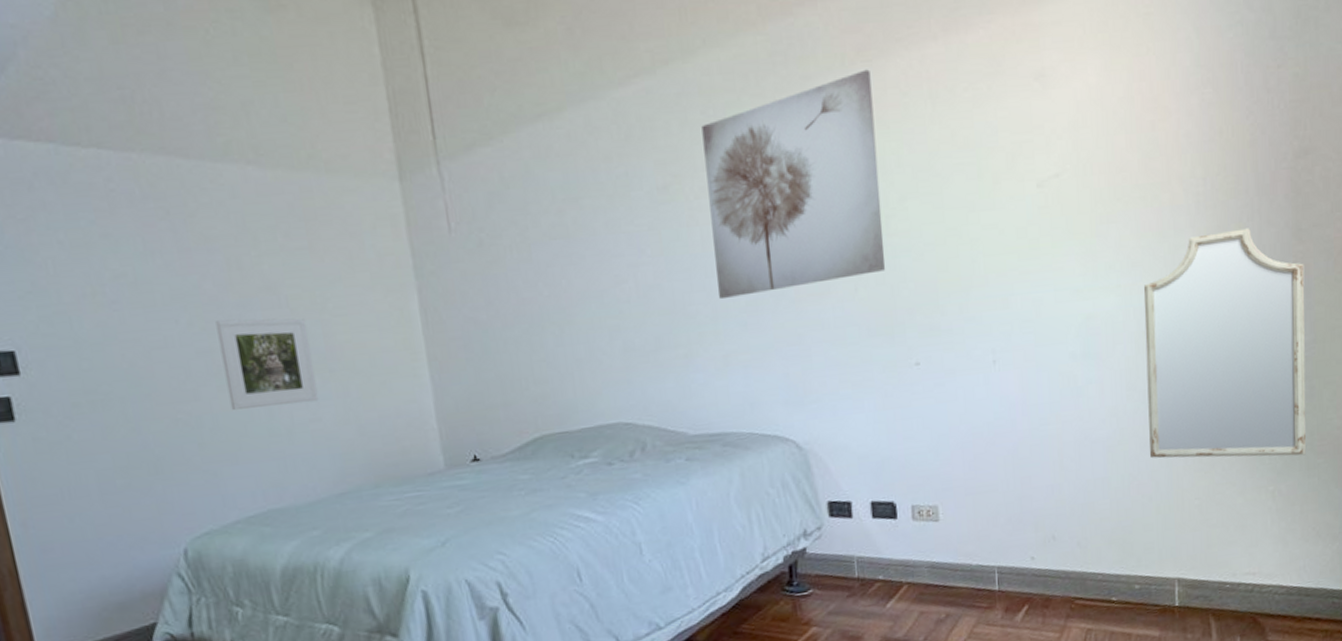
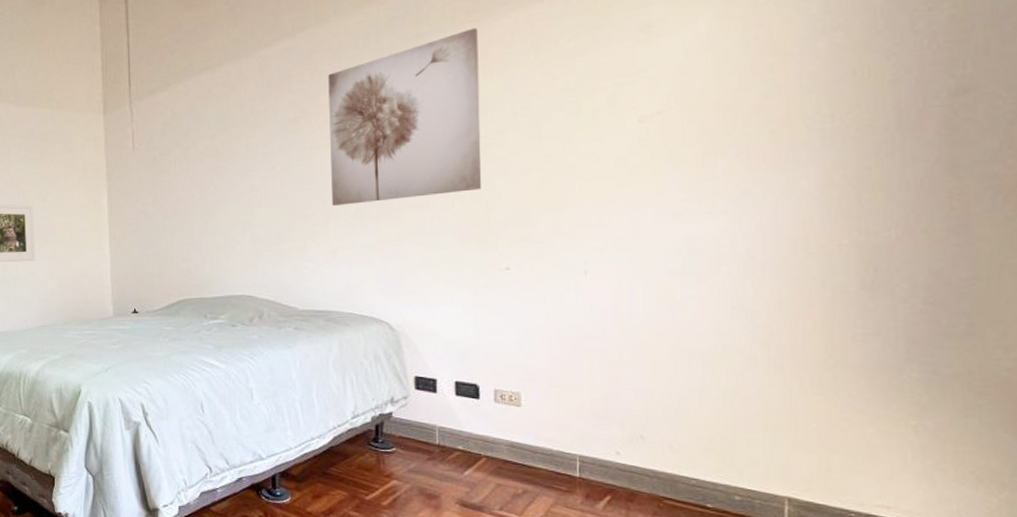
home mirror: present [1144,228,1306,459] -> none [755,163,963,394]

